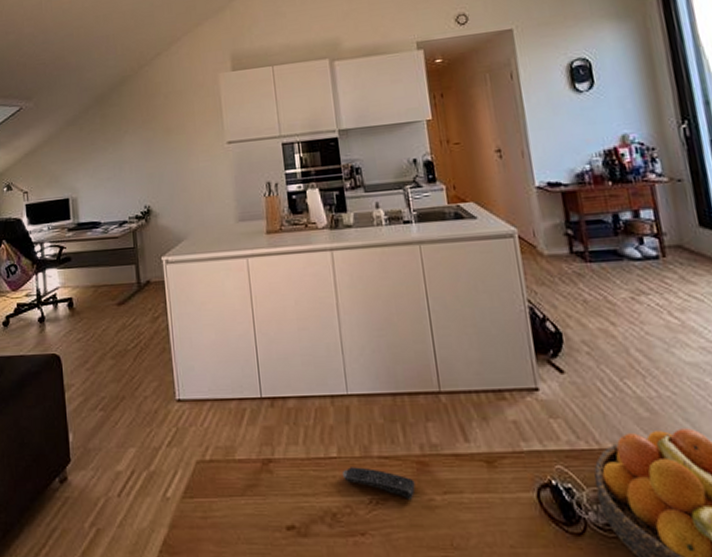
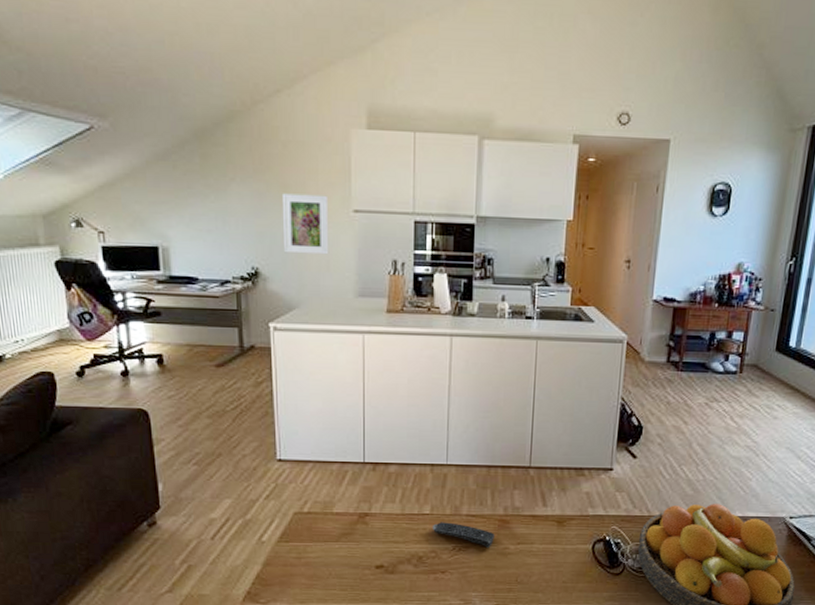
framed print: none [166,132,210,190] -> present [281,193,329,255]

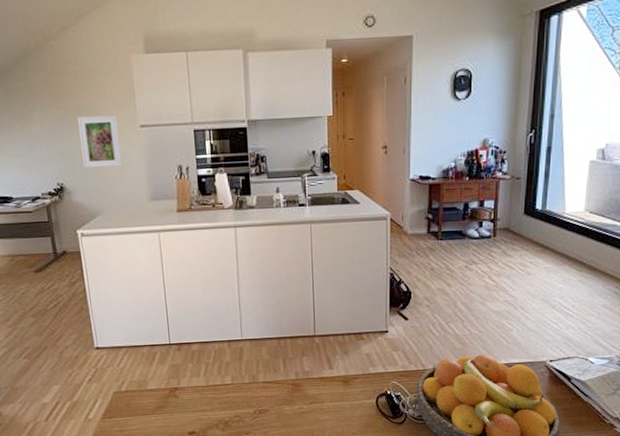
remote control: present [432,522,495,548] -> none [234,389,289,409]

